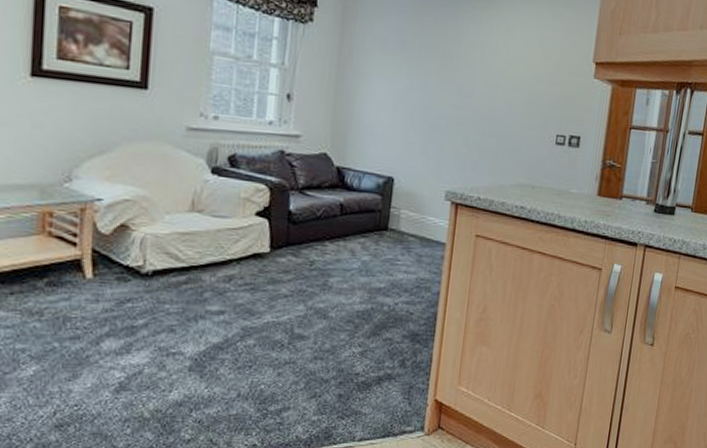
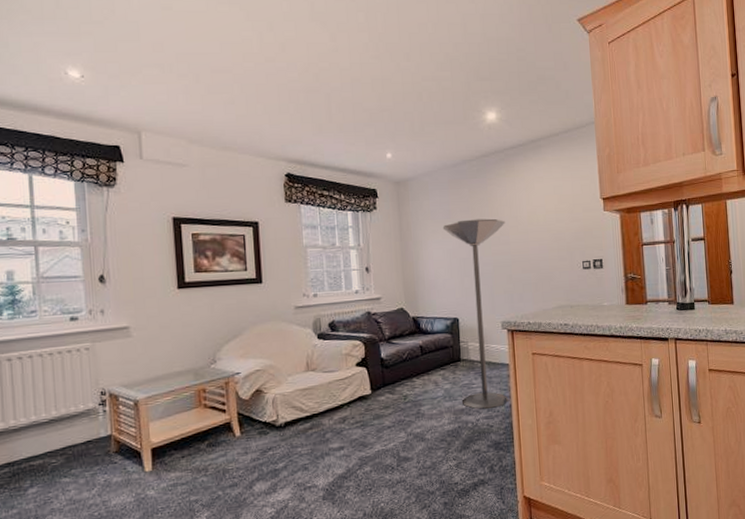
floor lamp: none [380,56,473,293] -> present [442,218,509,409]

